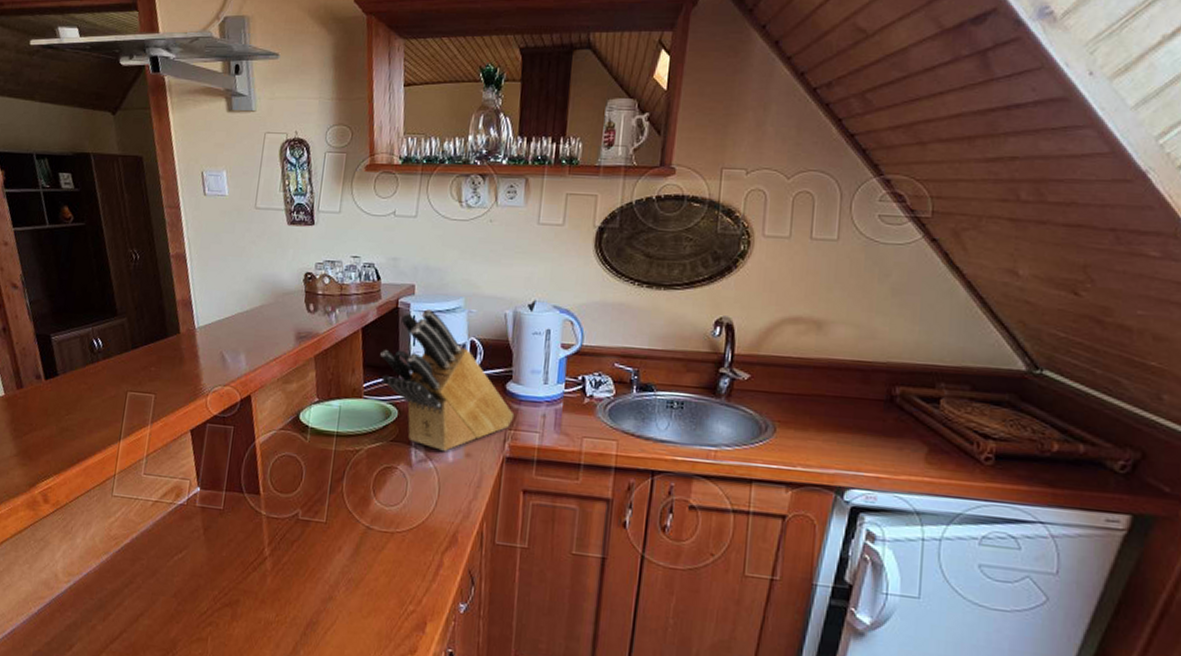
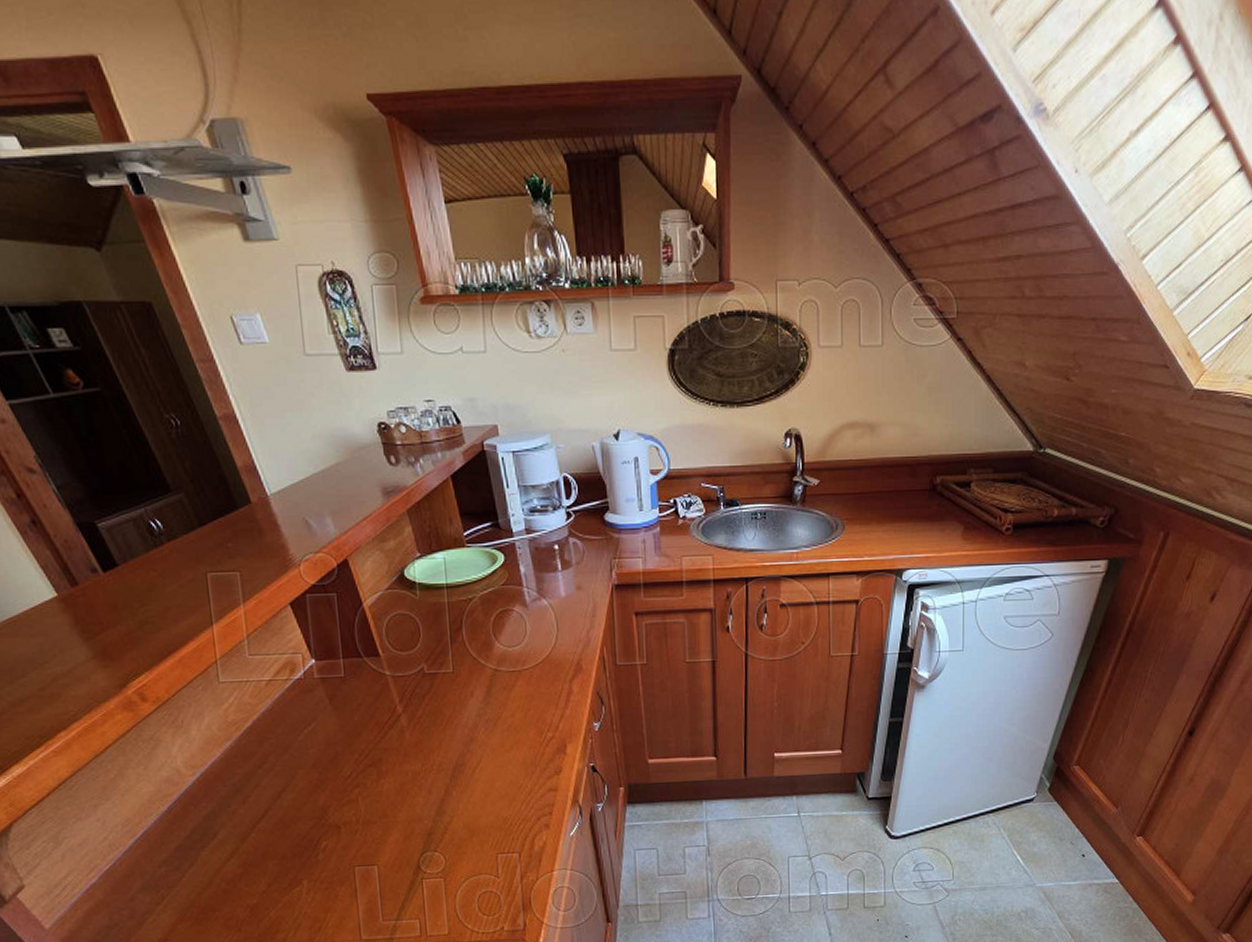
knife block: present [380,309,515,452] -> none [475,449,617,588]

